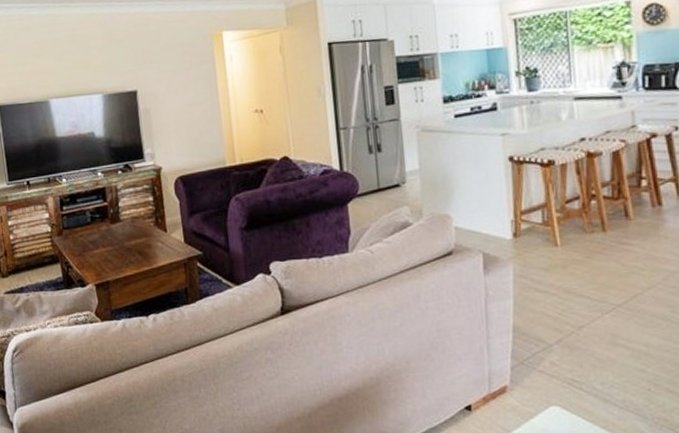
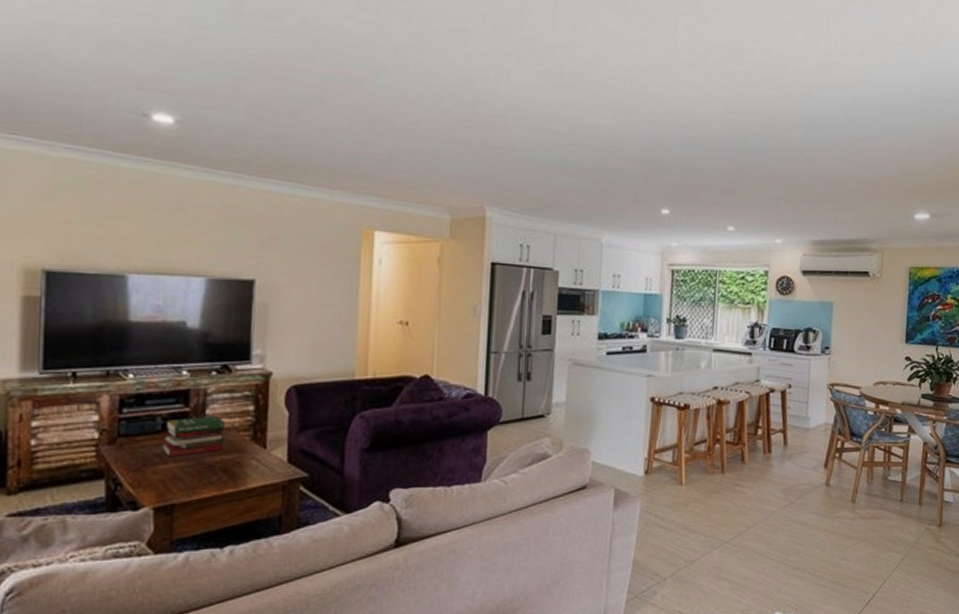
books: none [93,207,136,244] -> present [163,415,226,458]

